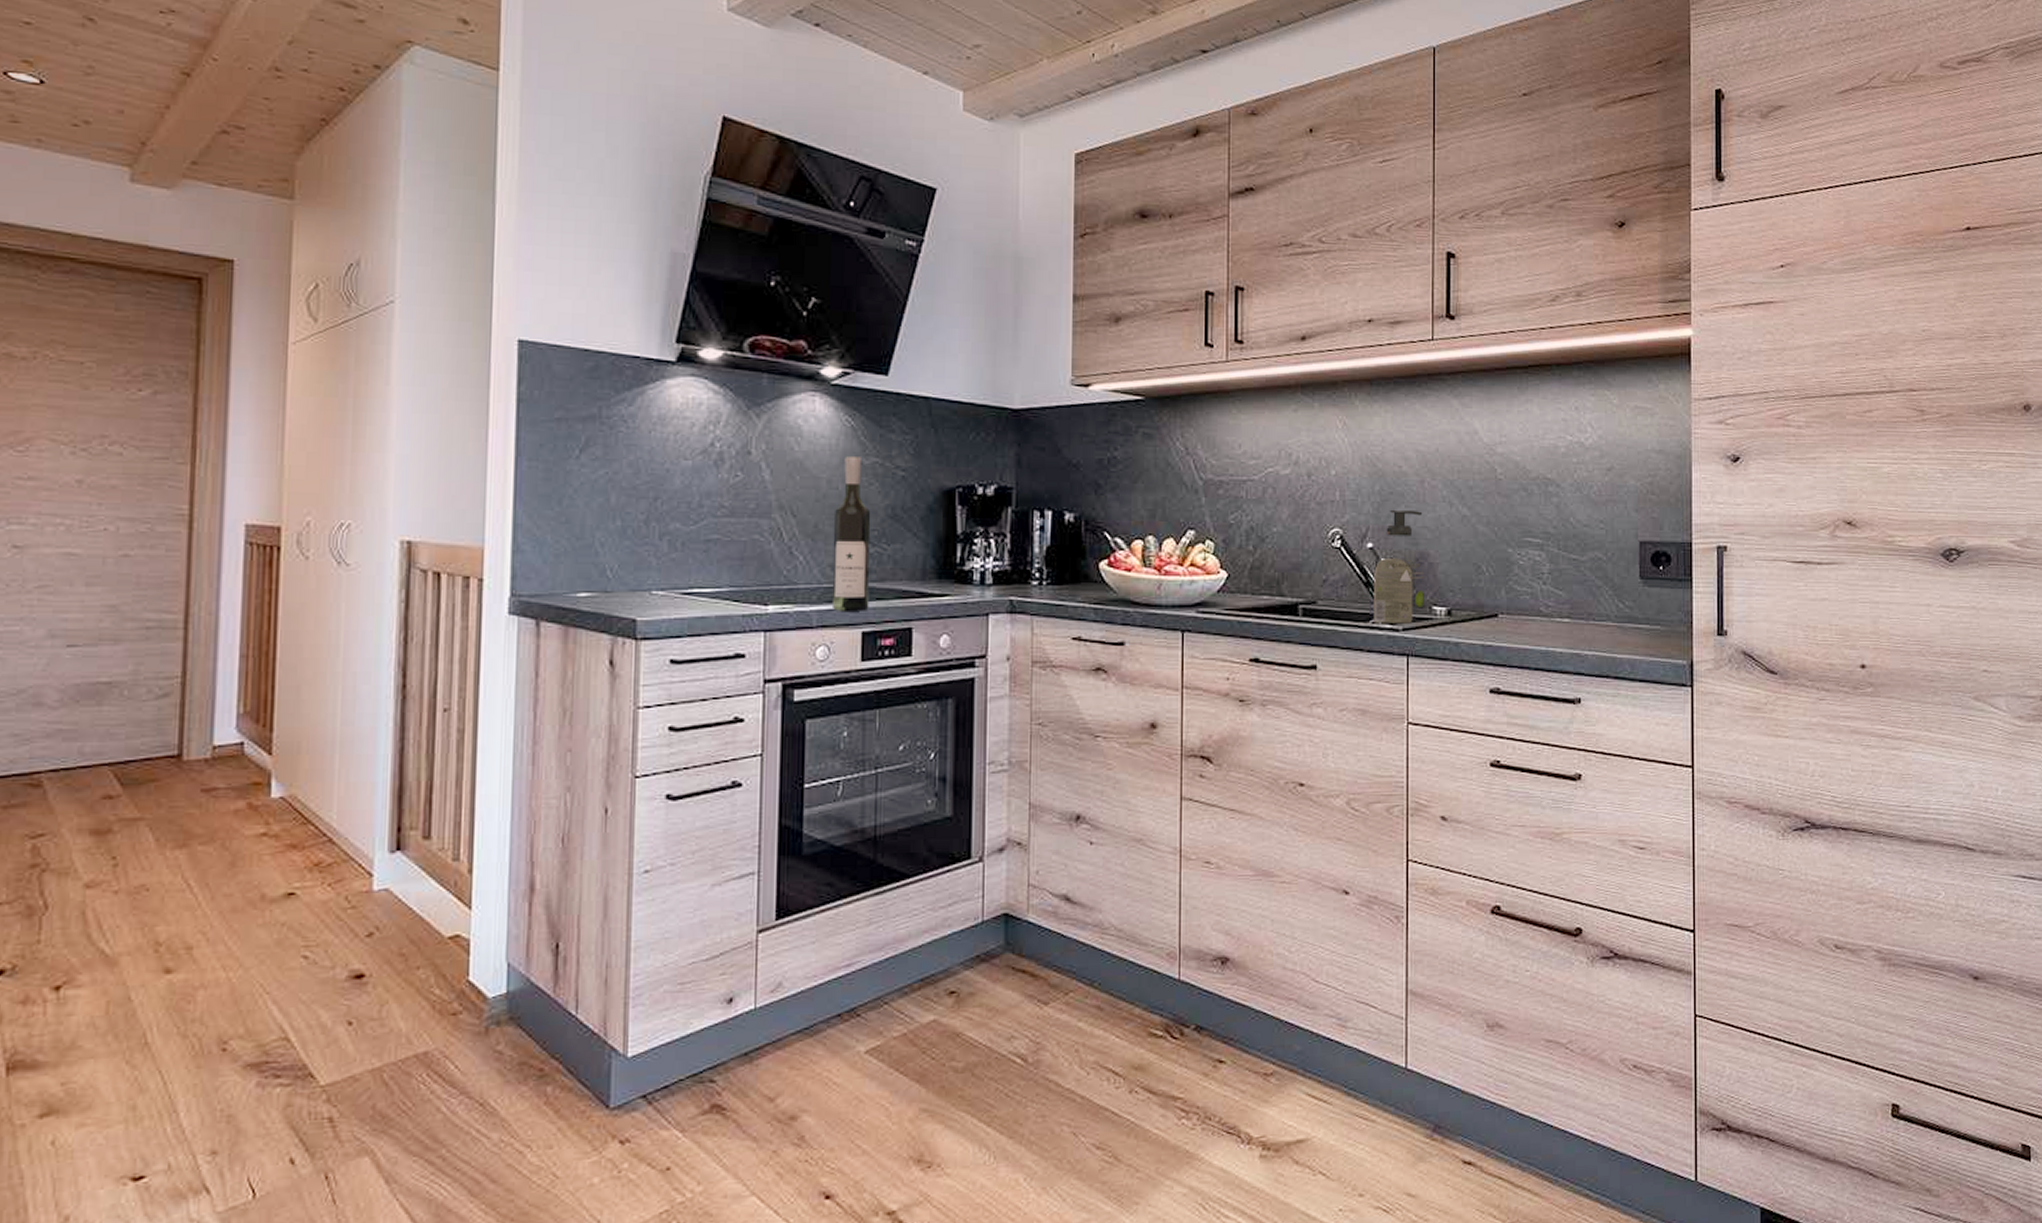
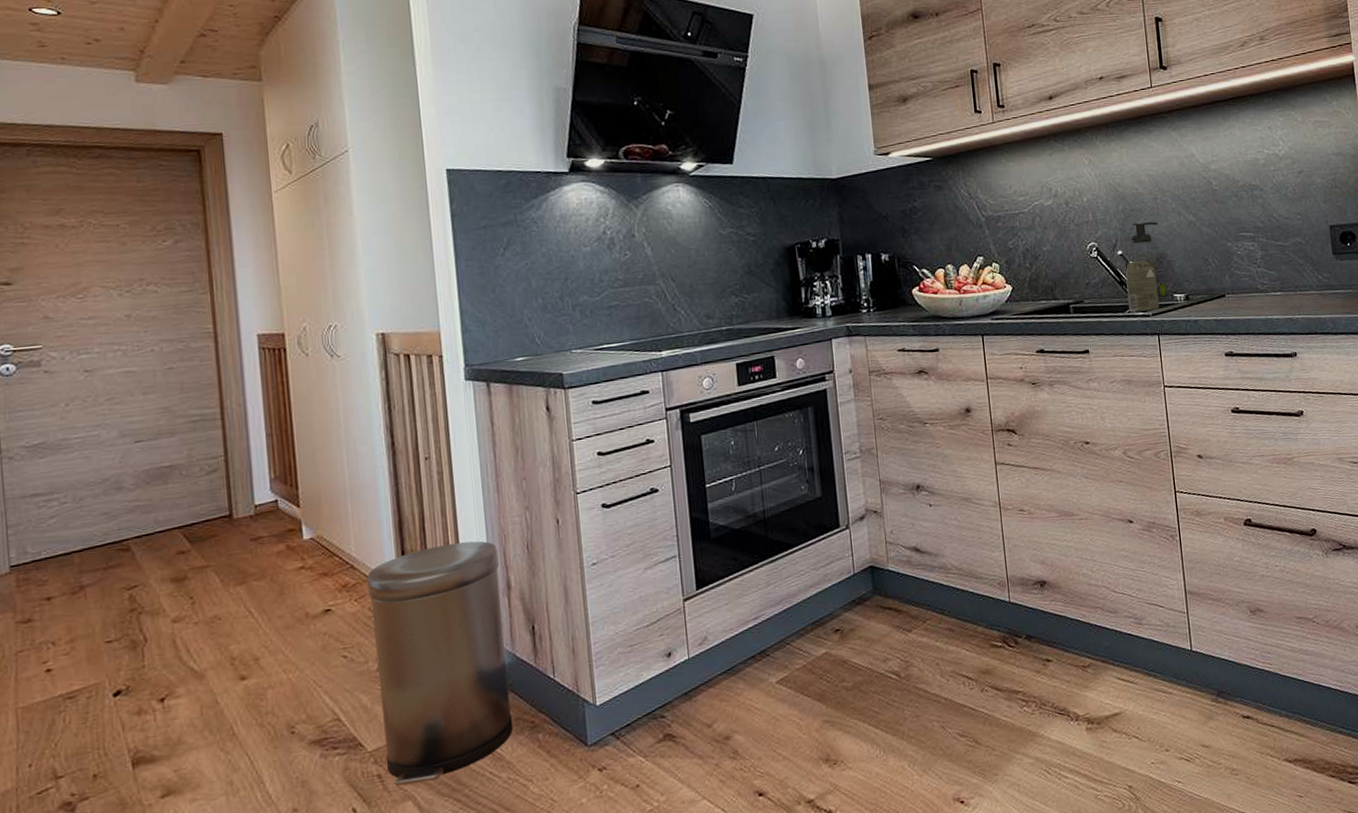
pedal bin: none [342,824,523,1136] -> present [367,541,513,787]
bottle: present [831,456,871,611] -> none [703,229,739,350]

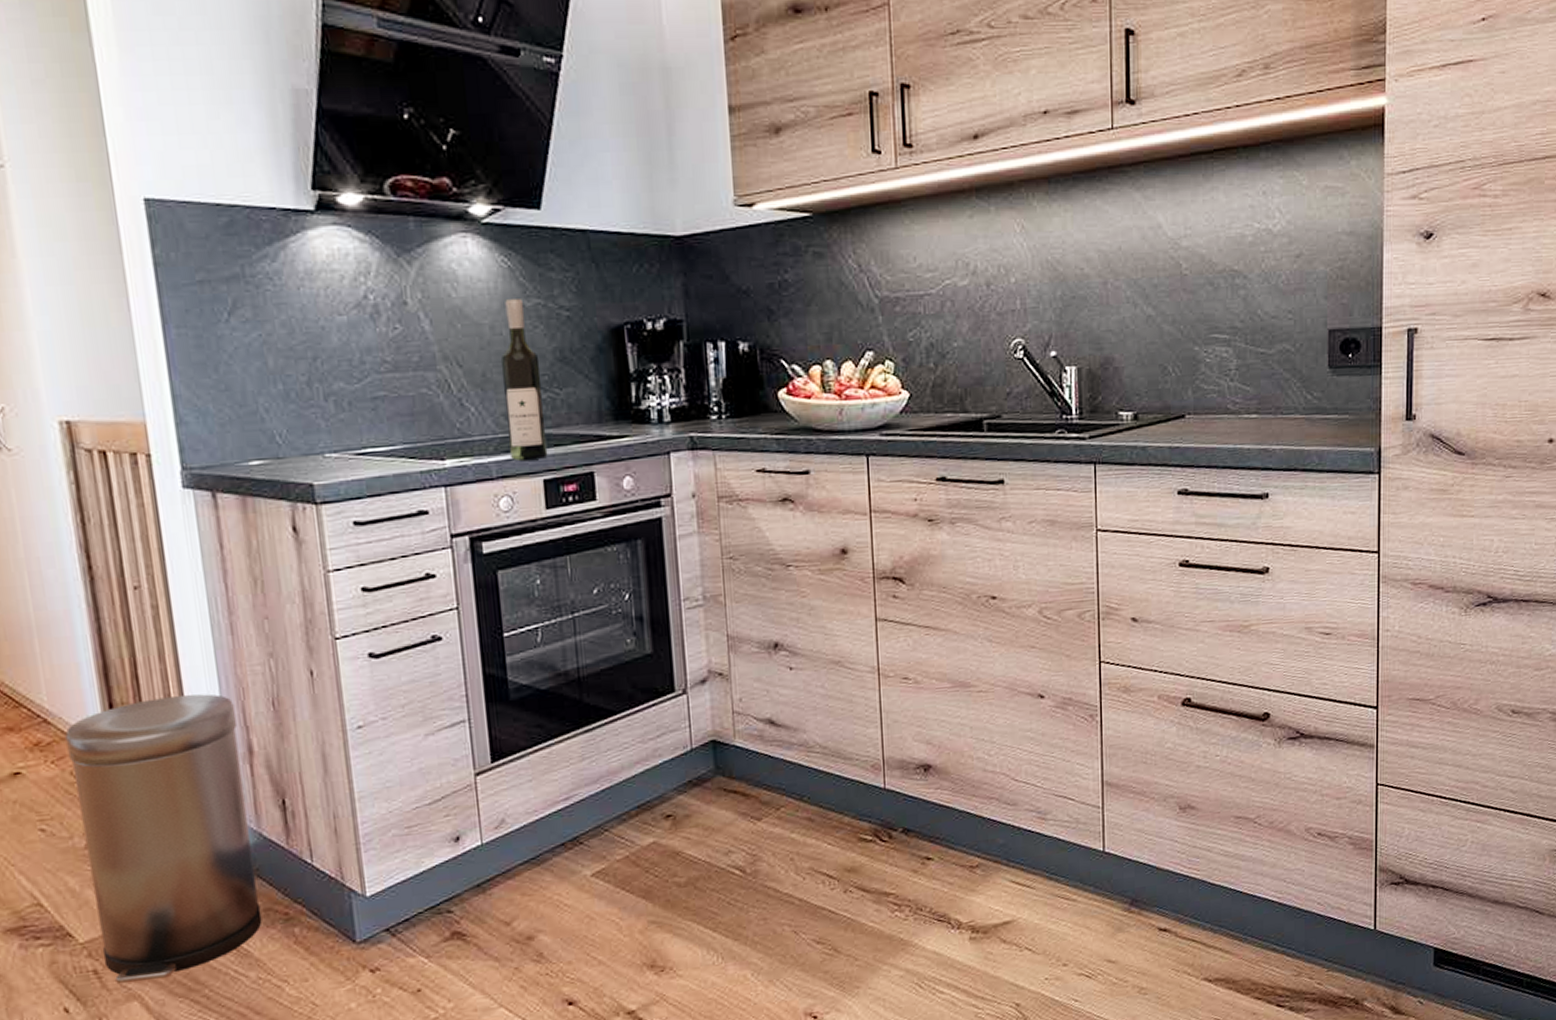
bottle: none [703,229,739,350] -> present [500,299,548,461]
soap dispenser: present [1125,221,1167,313] -> none [1058,313,1110,434]

